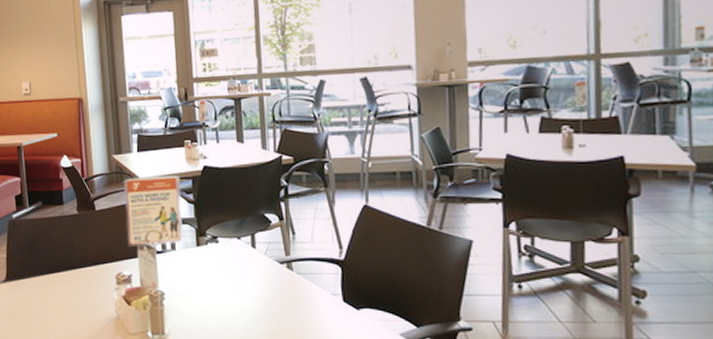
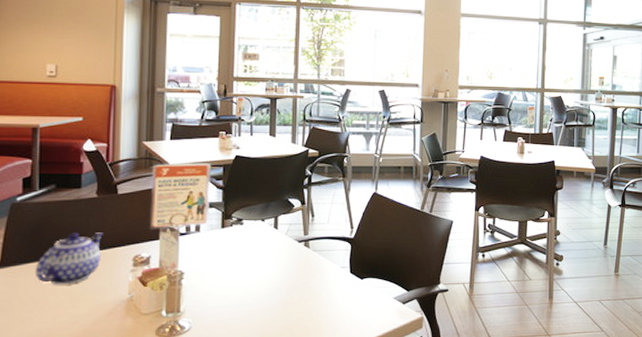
teapot: none [34,249,88,301] -> present [35,232,103,285]

